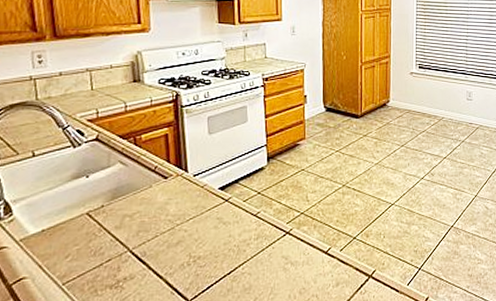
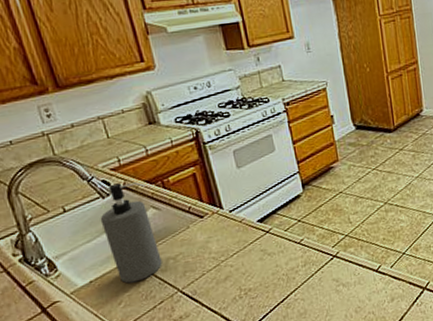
soap dispenser: none [66,135,118,237] -> present [100,182,162,284]

